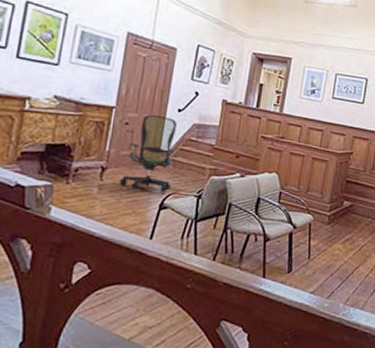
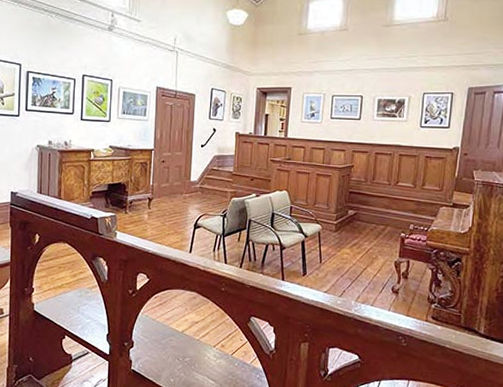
office chair: present [120,114,177,193] -> none [163,152,202,215]

